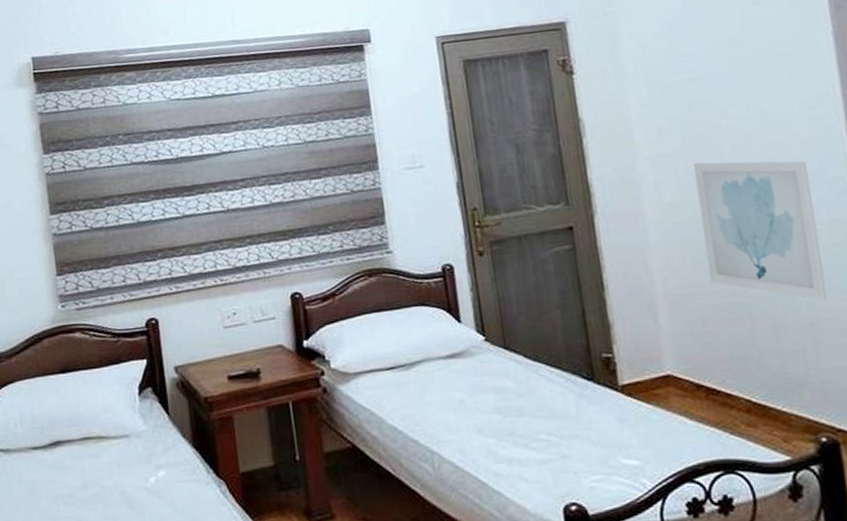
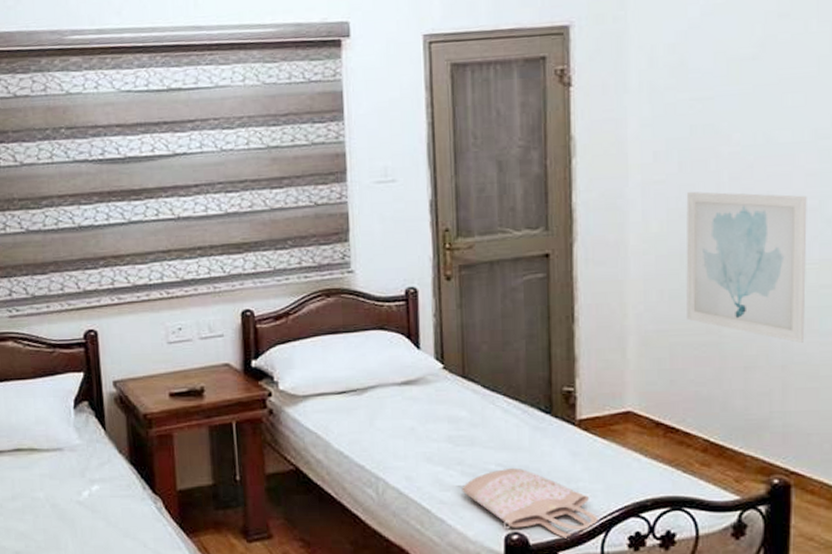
shopping bag: none [515,436,654,509] -> present [461,467,598,540]

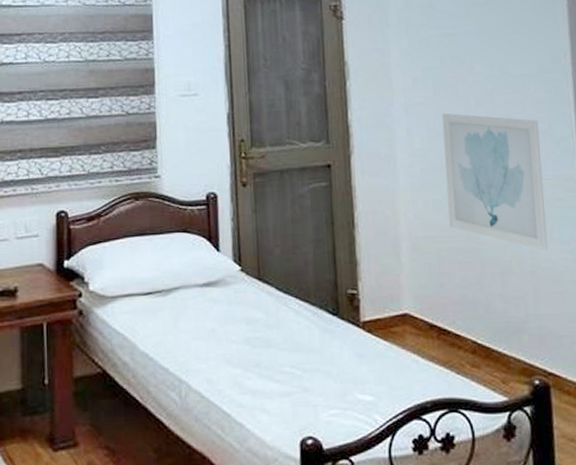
shopping bag: present [461,467,598,540] -> none [259,369,385,444]

